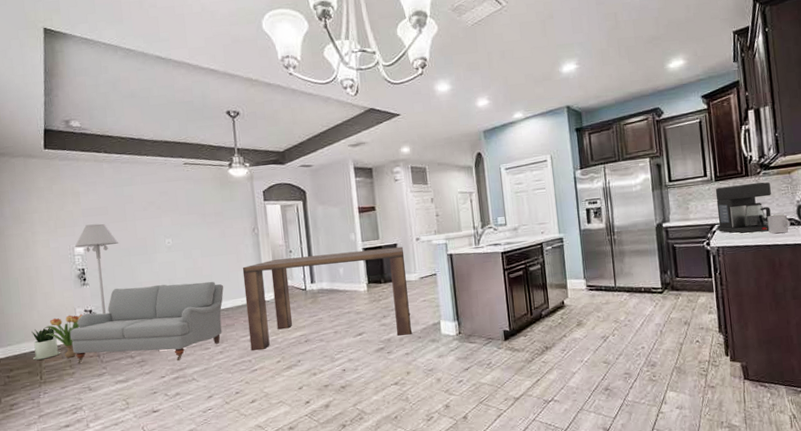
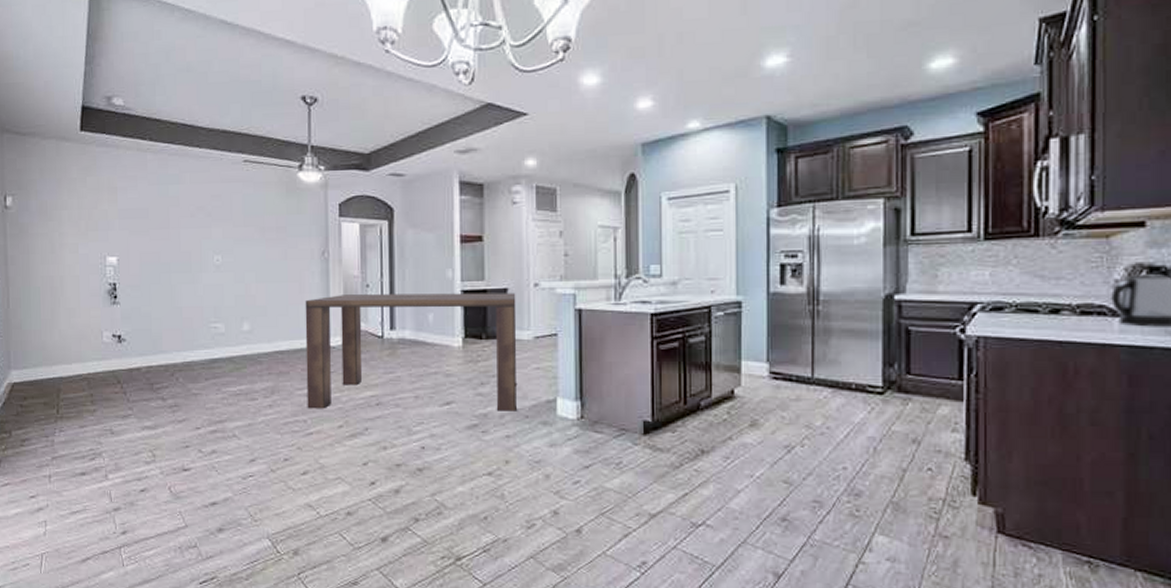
planter: present [31,328,61,360] -> none [49,352,83,390]
flower arrangement: present [44,313,83,359] -> none [64,338,110,392]
sofa: present [70,281,224,364] -> none [94,312,281,411]
floor lamp: present [74,223,119,315] -> none [106,229,159,342]
coffee maker: present [715,182,771,233] -> none [983,246,1073,321]
cup: present [767,214,791,234] -> none [1062,298,1100,326]

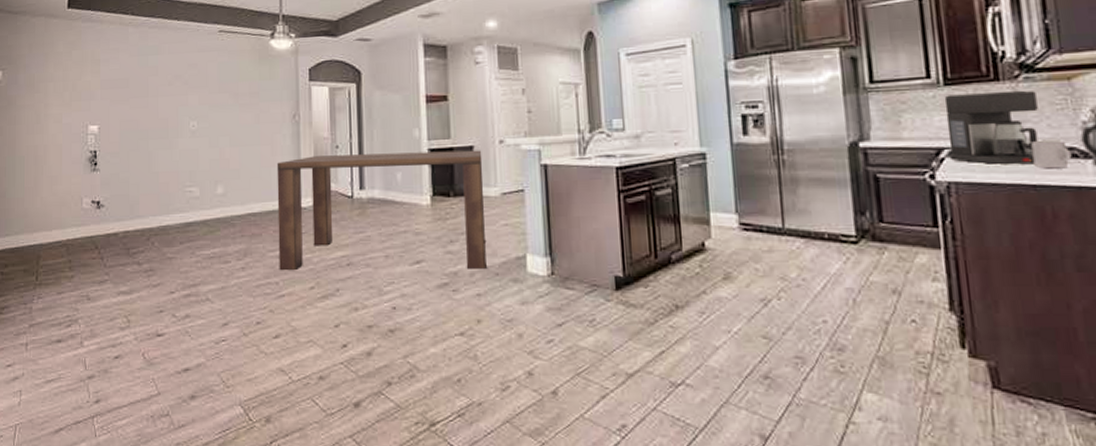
coffee maker: none [983,246,1073,321] -> present [944,90,1038,165]
cup: none [1062,298,1100,326] -> present [1031,140,1072,169]

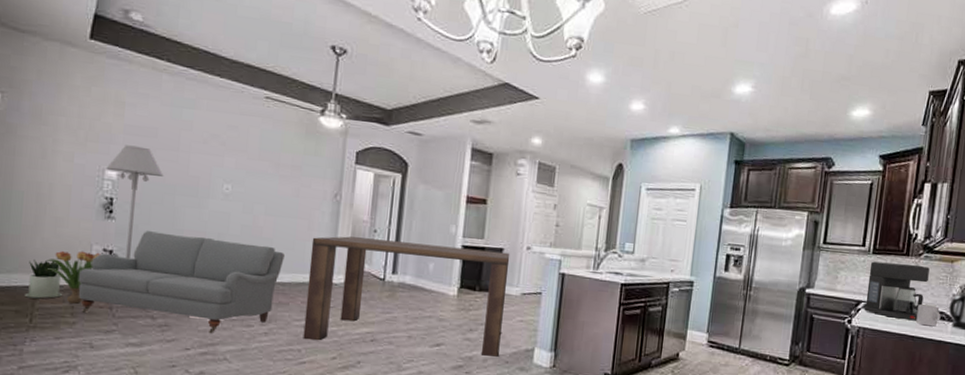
planter: none [30,219,62,256] -> present [23,260,63,299]
flower arrangement: none [45,205,89,259] -> present [45,250,100,305]
sofa: none [74,176,253,275] -> present [78,231,286,334]
floor lamp: none [88,98,138,208] -> present [106,145,164,259]

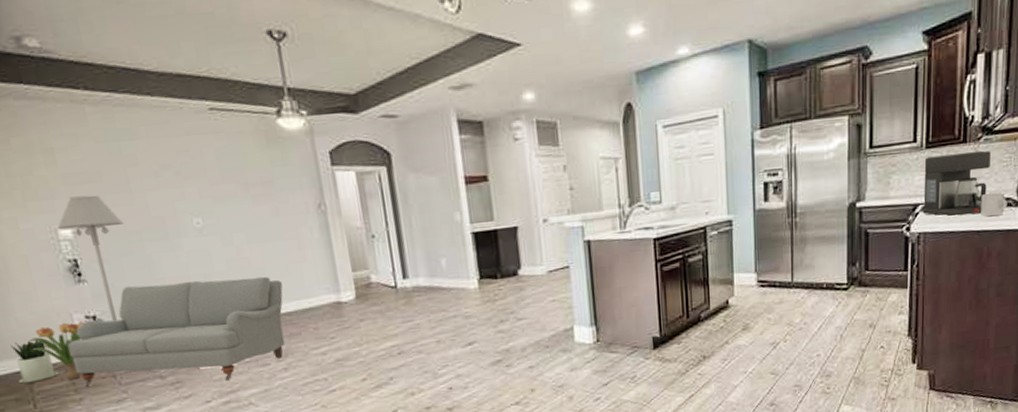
dining table: present [303,236,510,357] -> none [306,230,537,366]

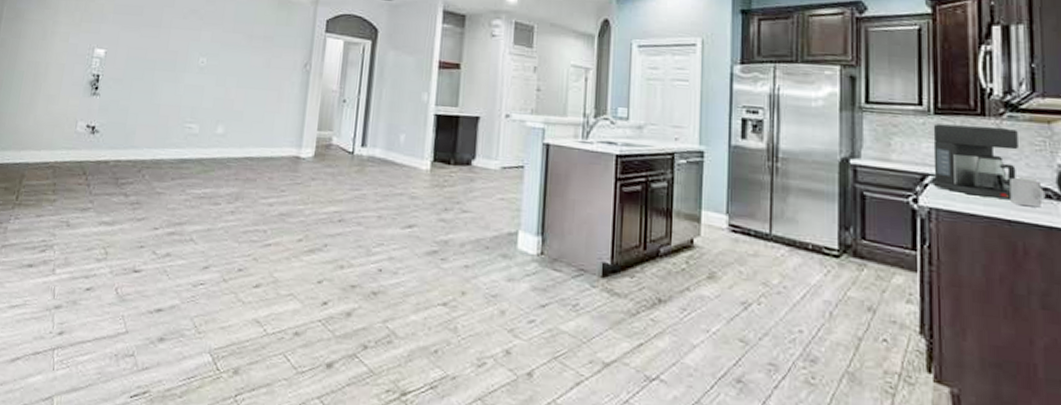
planter: present [11,340,60,384] -> none [13,137,48,176]
flower arrangement: present [29,321,84,381] -> none [34,127,84,181]
floor lamp: present [57,195,125,322] -> none [95,23,146,135]
sofa: present [68,276,285,388] -> none [61,106,255,213]

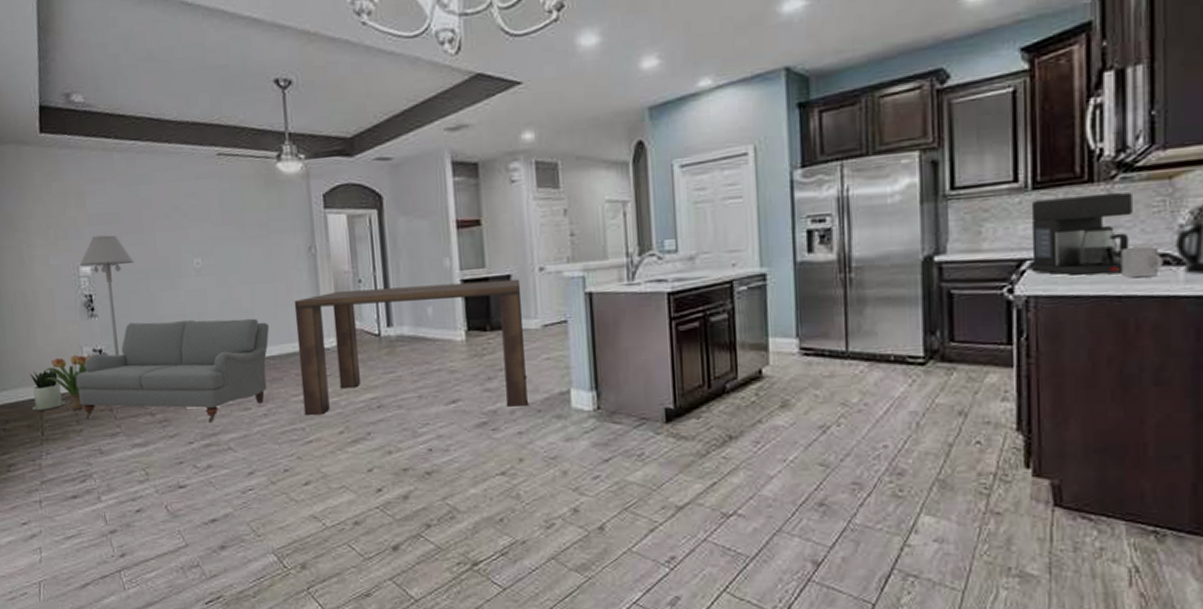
planter: none [13,137,48,176] -> present [30,370,66,411]
flower arrangement: none [34,127,84,181] -> present [45,354,91,412]
sofa: none [61,106,255,213] -> present [76,318,270,424]
floor lamp: none [95,23,146,135] -> present [79,235,135,356]
dining table: none [269,107,487,241] -> present [294,279,528,415]

